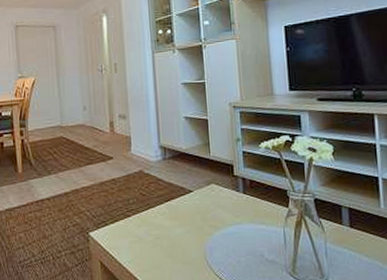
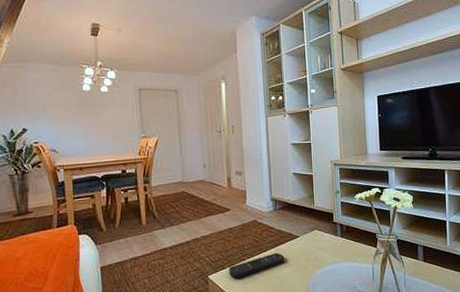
remote control: none [112,209,177,237] -> present [229,253,285,279]

